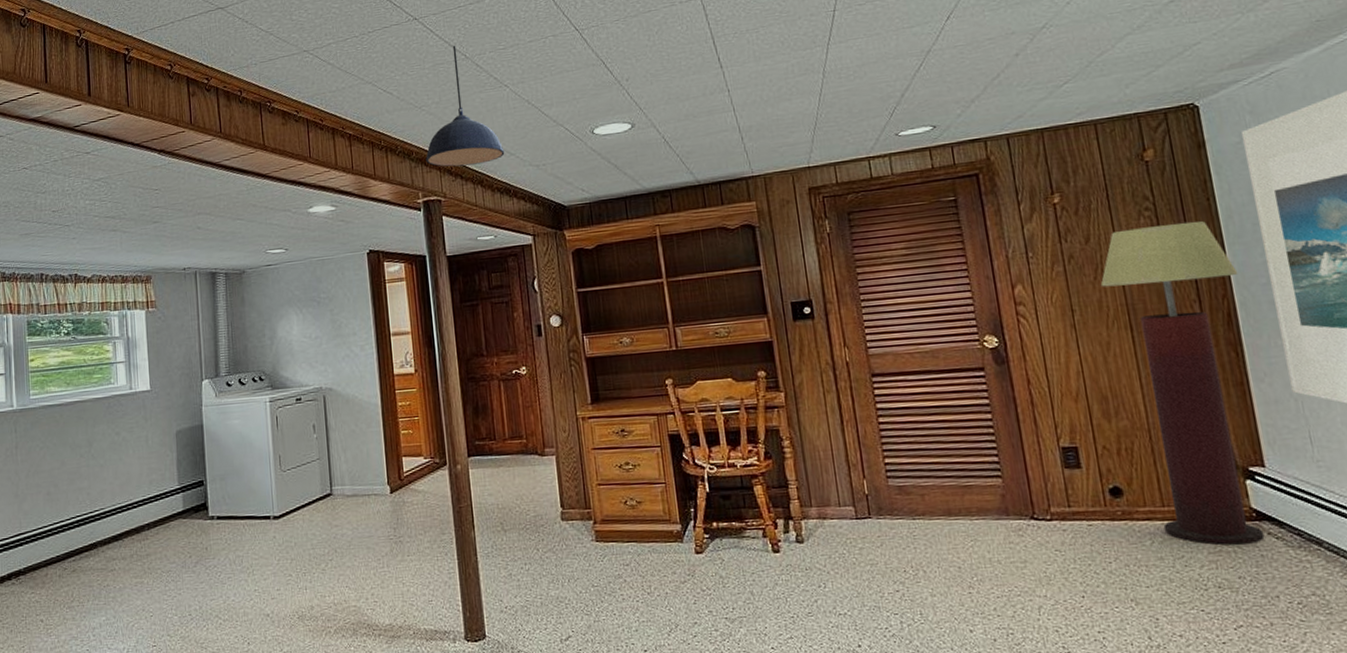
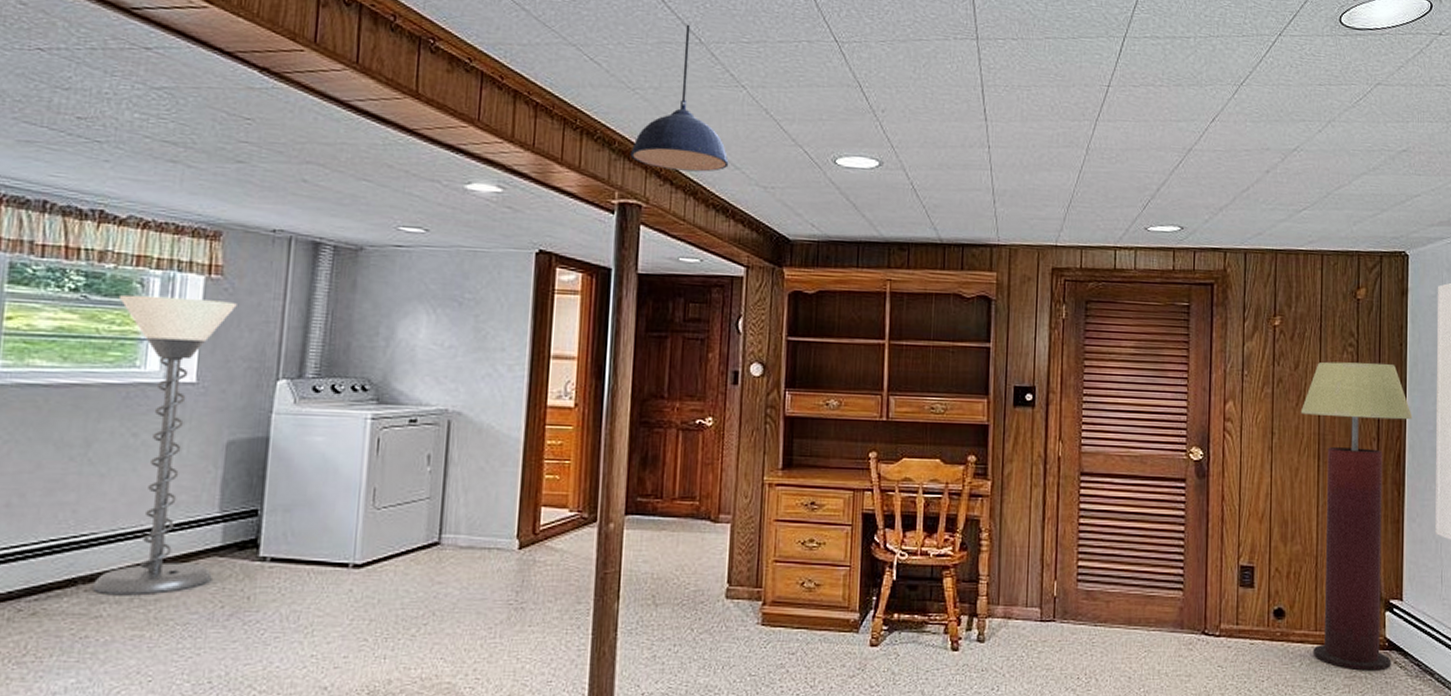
floor lamp: none [95,326,181,554] -> present [93,294,237,596]

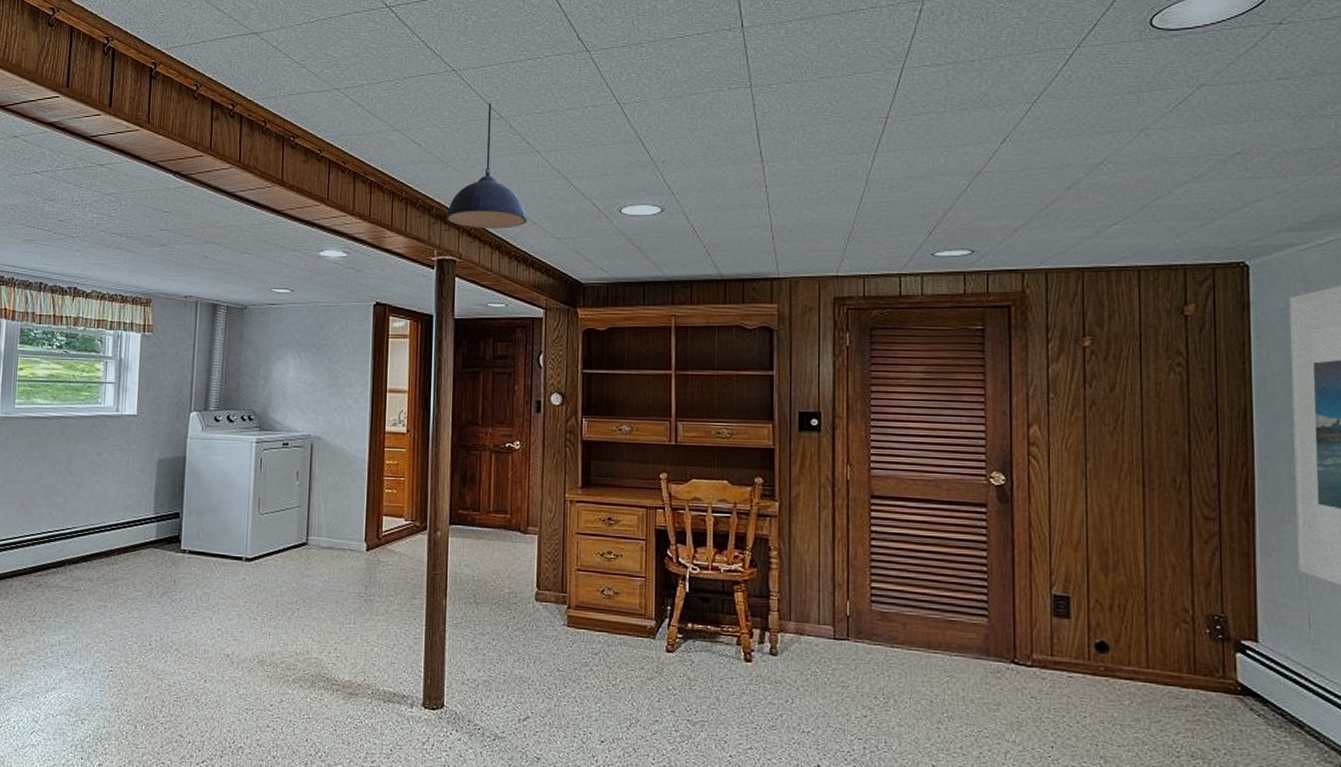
floor lamp: present [93,294,237,596] -> none [75,349,162,576]
floor lamp: present [1300,361,1413,671] -> none [1119,383,1262,718]

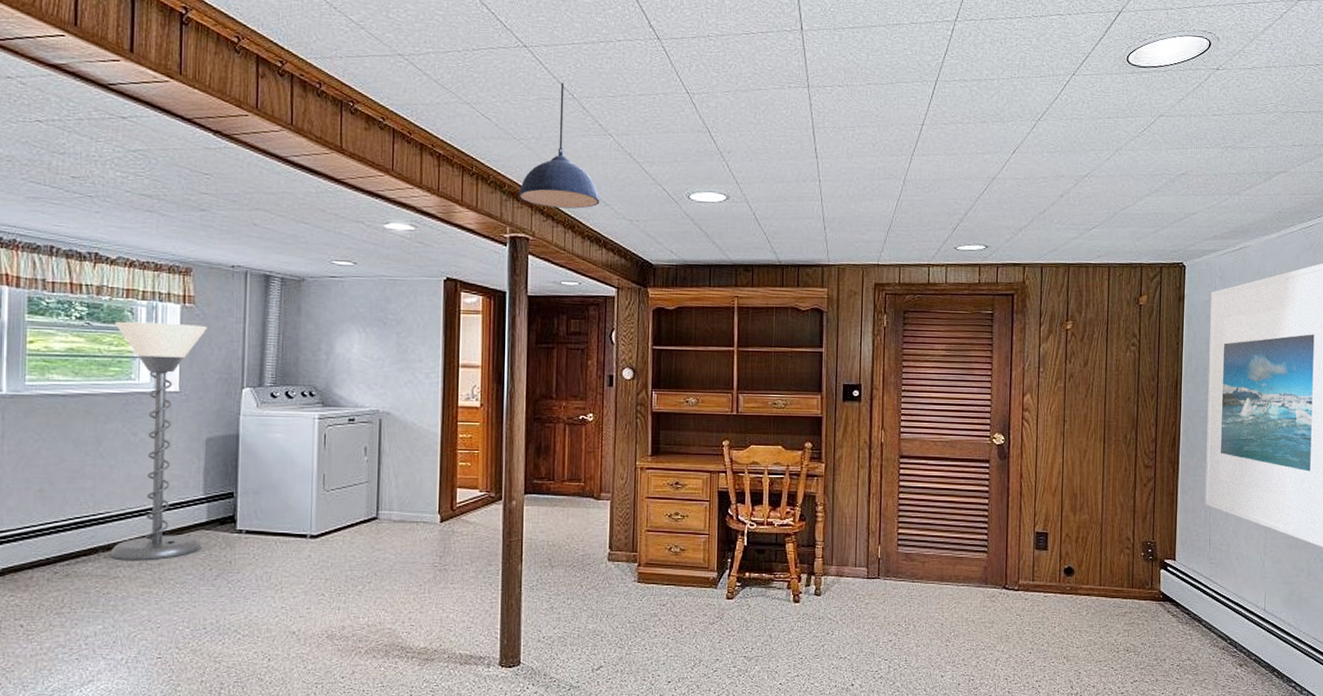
floor lamp: none [75,349,162,576] -> present [110,321,207,561]

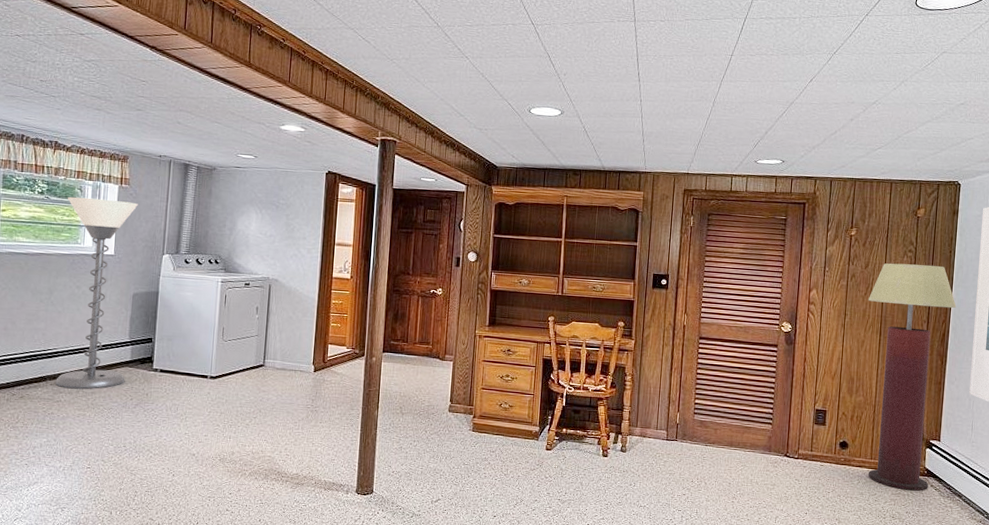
pendant light: present [518,82,600,209] -> none [389,13,456,118]
floor lamp: none [1088,359,1187,619] -> present [868,263,957,491]

